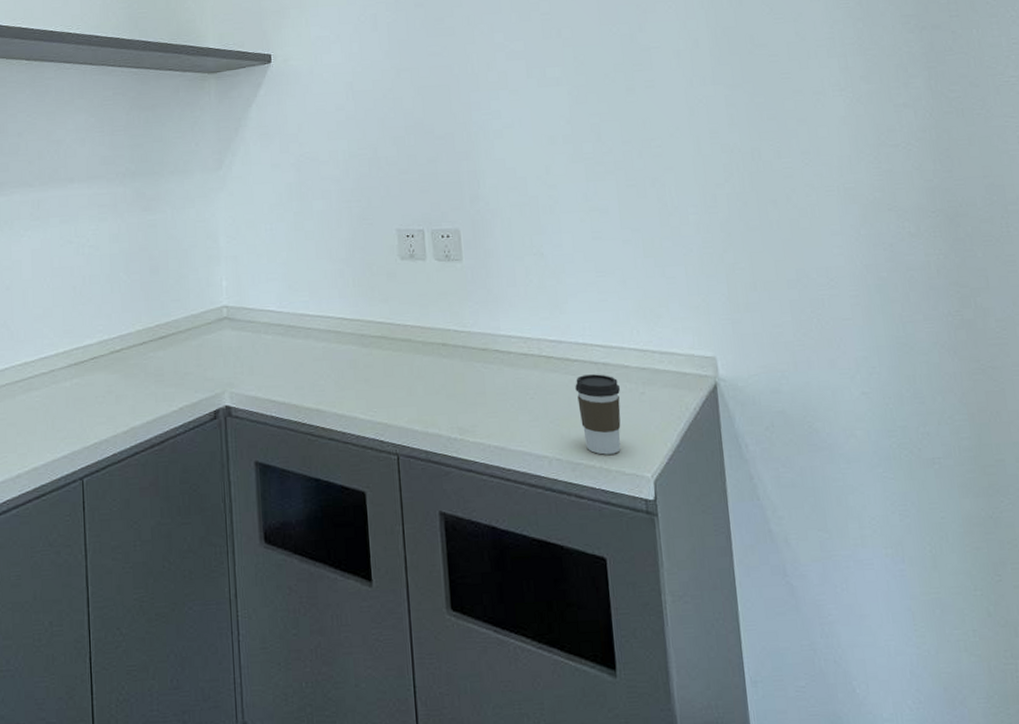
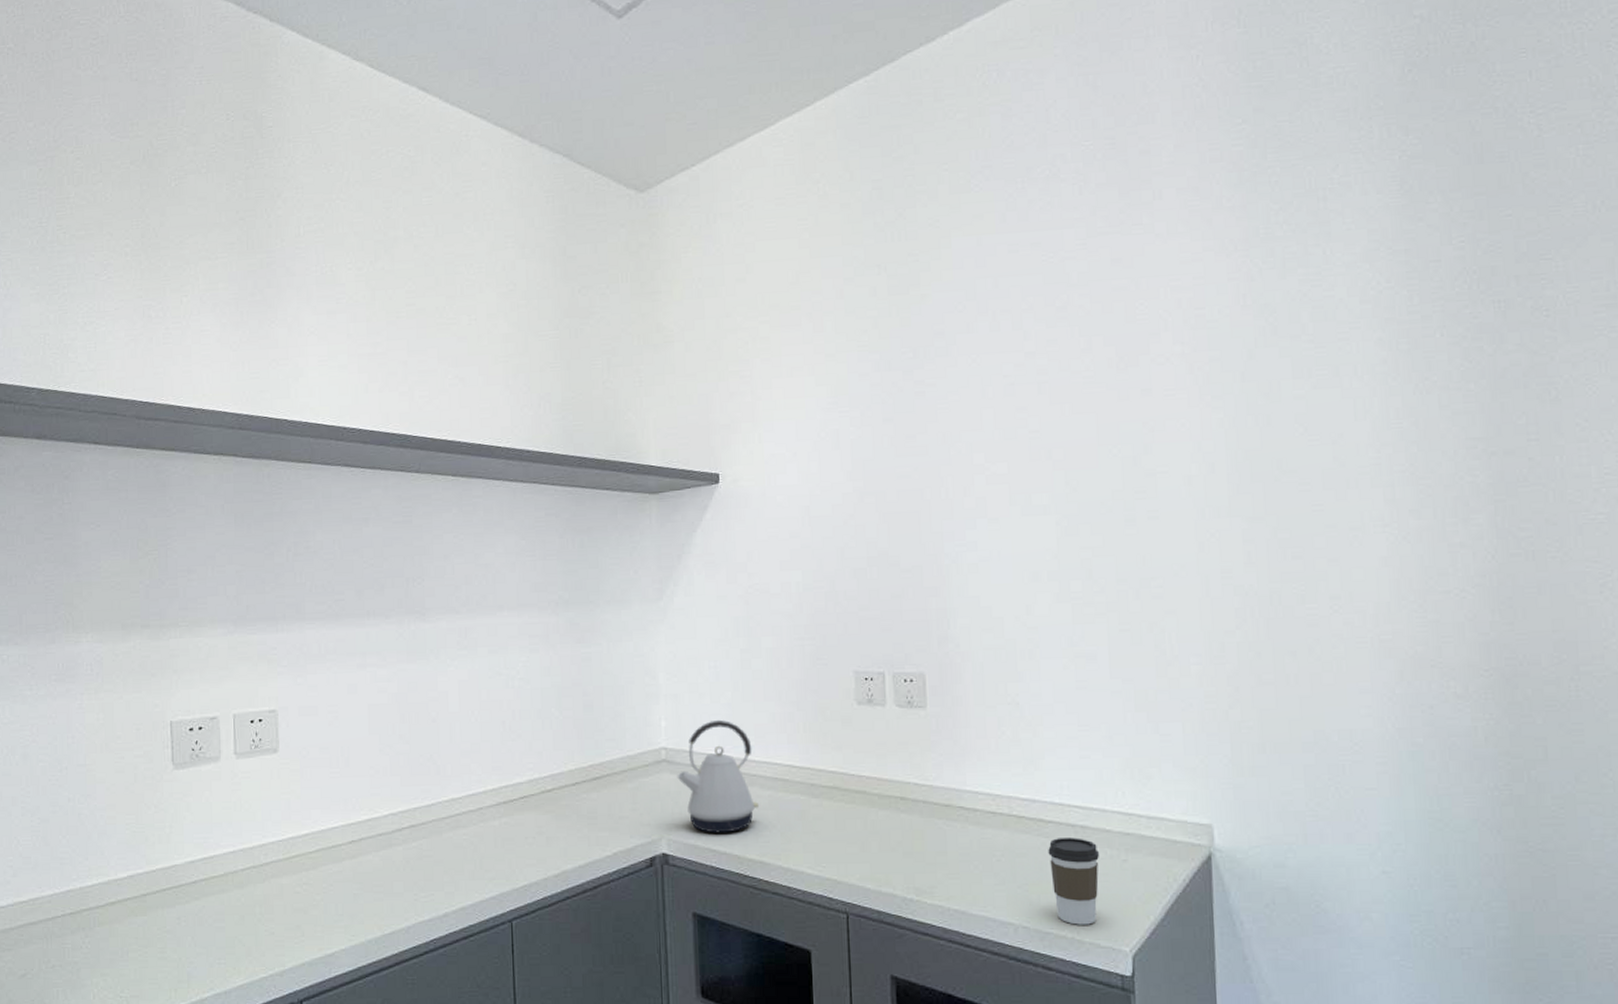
kettle: none [238,278,315,385] -> present [677,719,760,833]

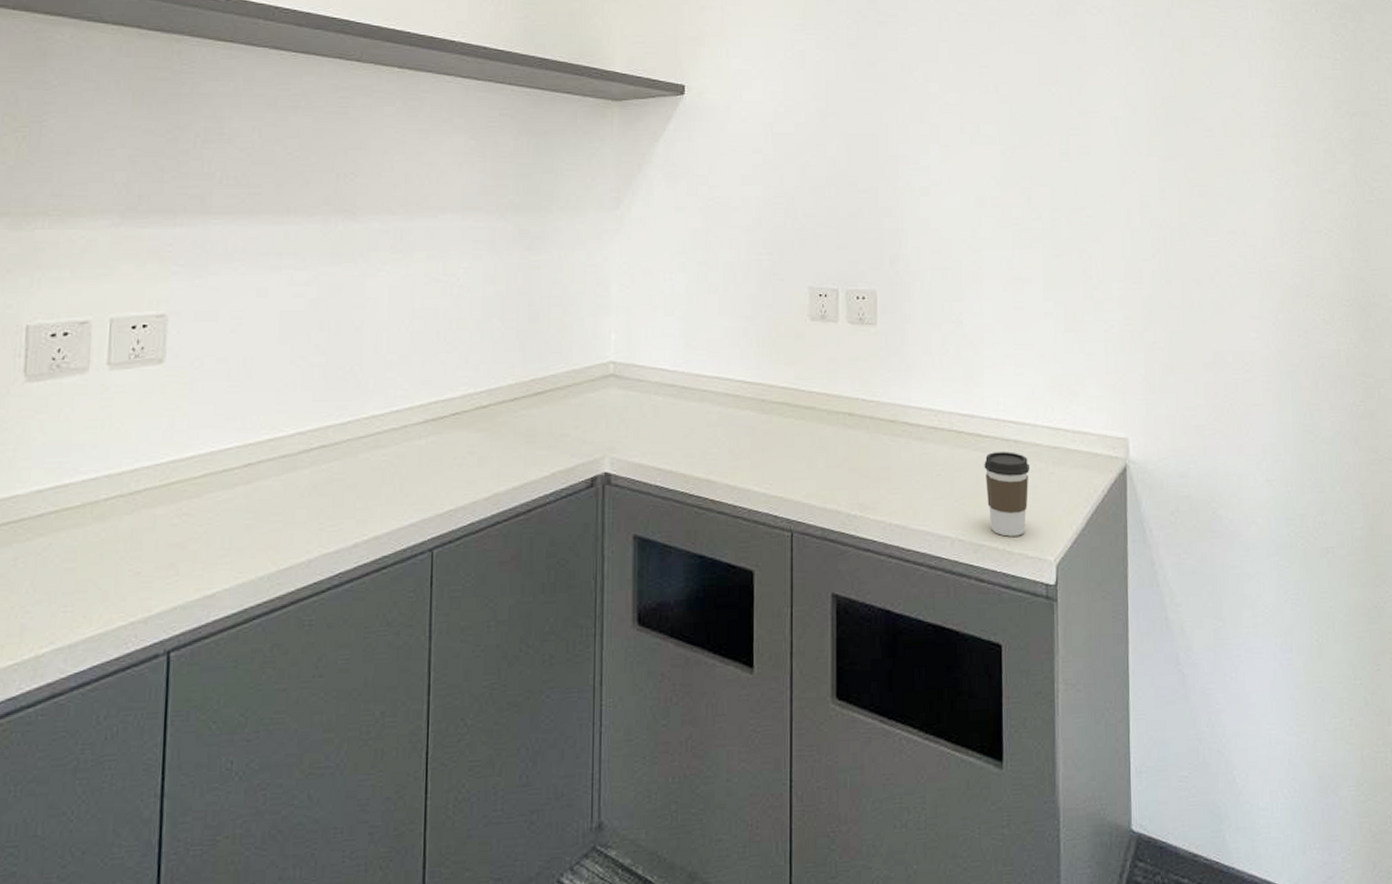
kettle: present [677,719,760,833] -> none [624,333,709,451]

